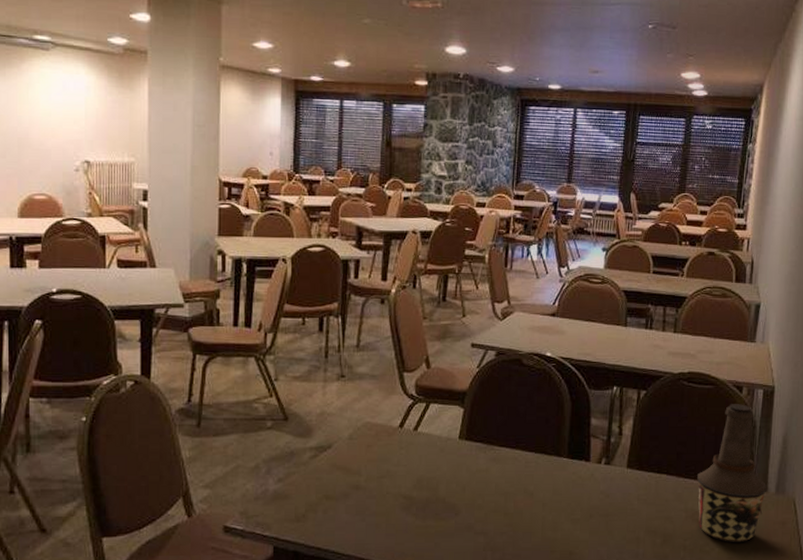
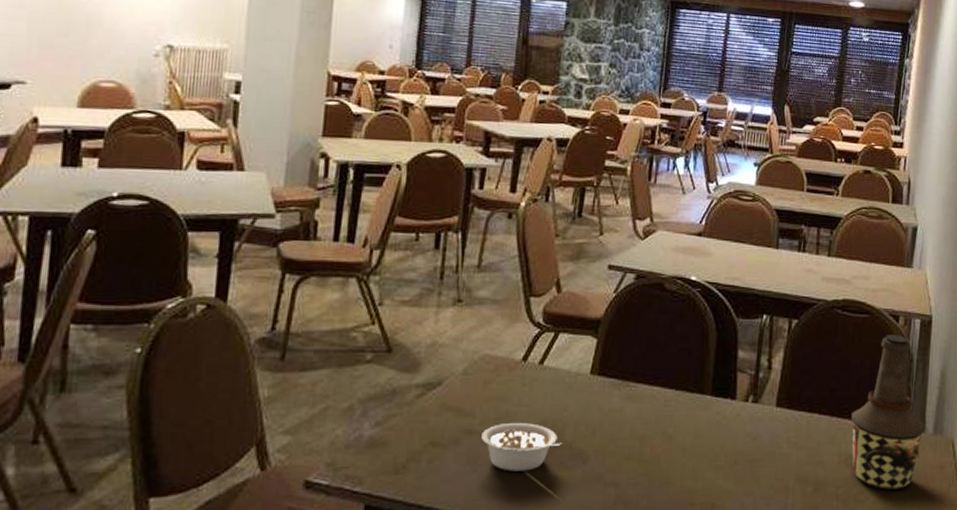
legume: none [367,481,438,521] -> present [481,423,564,471]

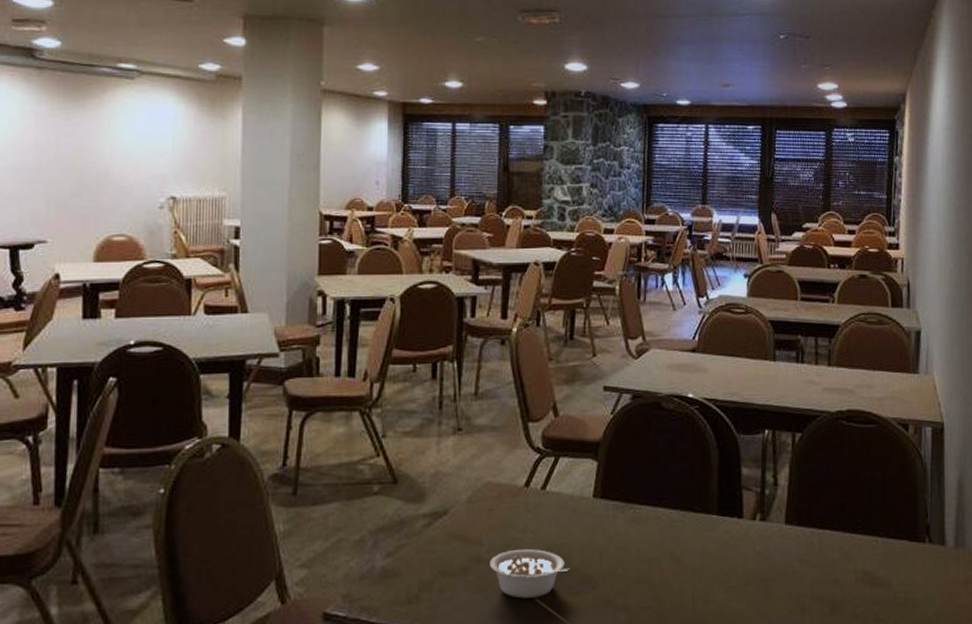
bottle: present [851,335,925,491] -> none [865,444,945,608]

